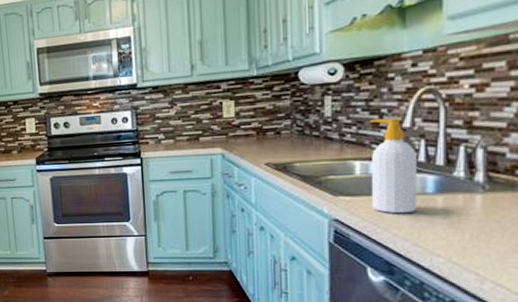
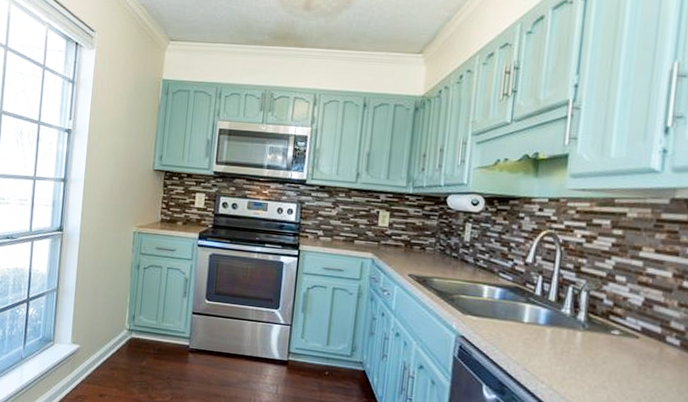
soap bottle: present [370,118,417,214] -> none [493,250,535,340]

